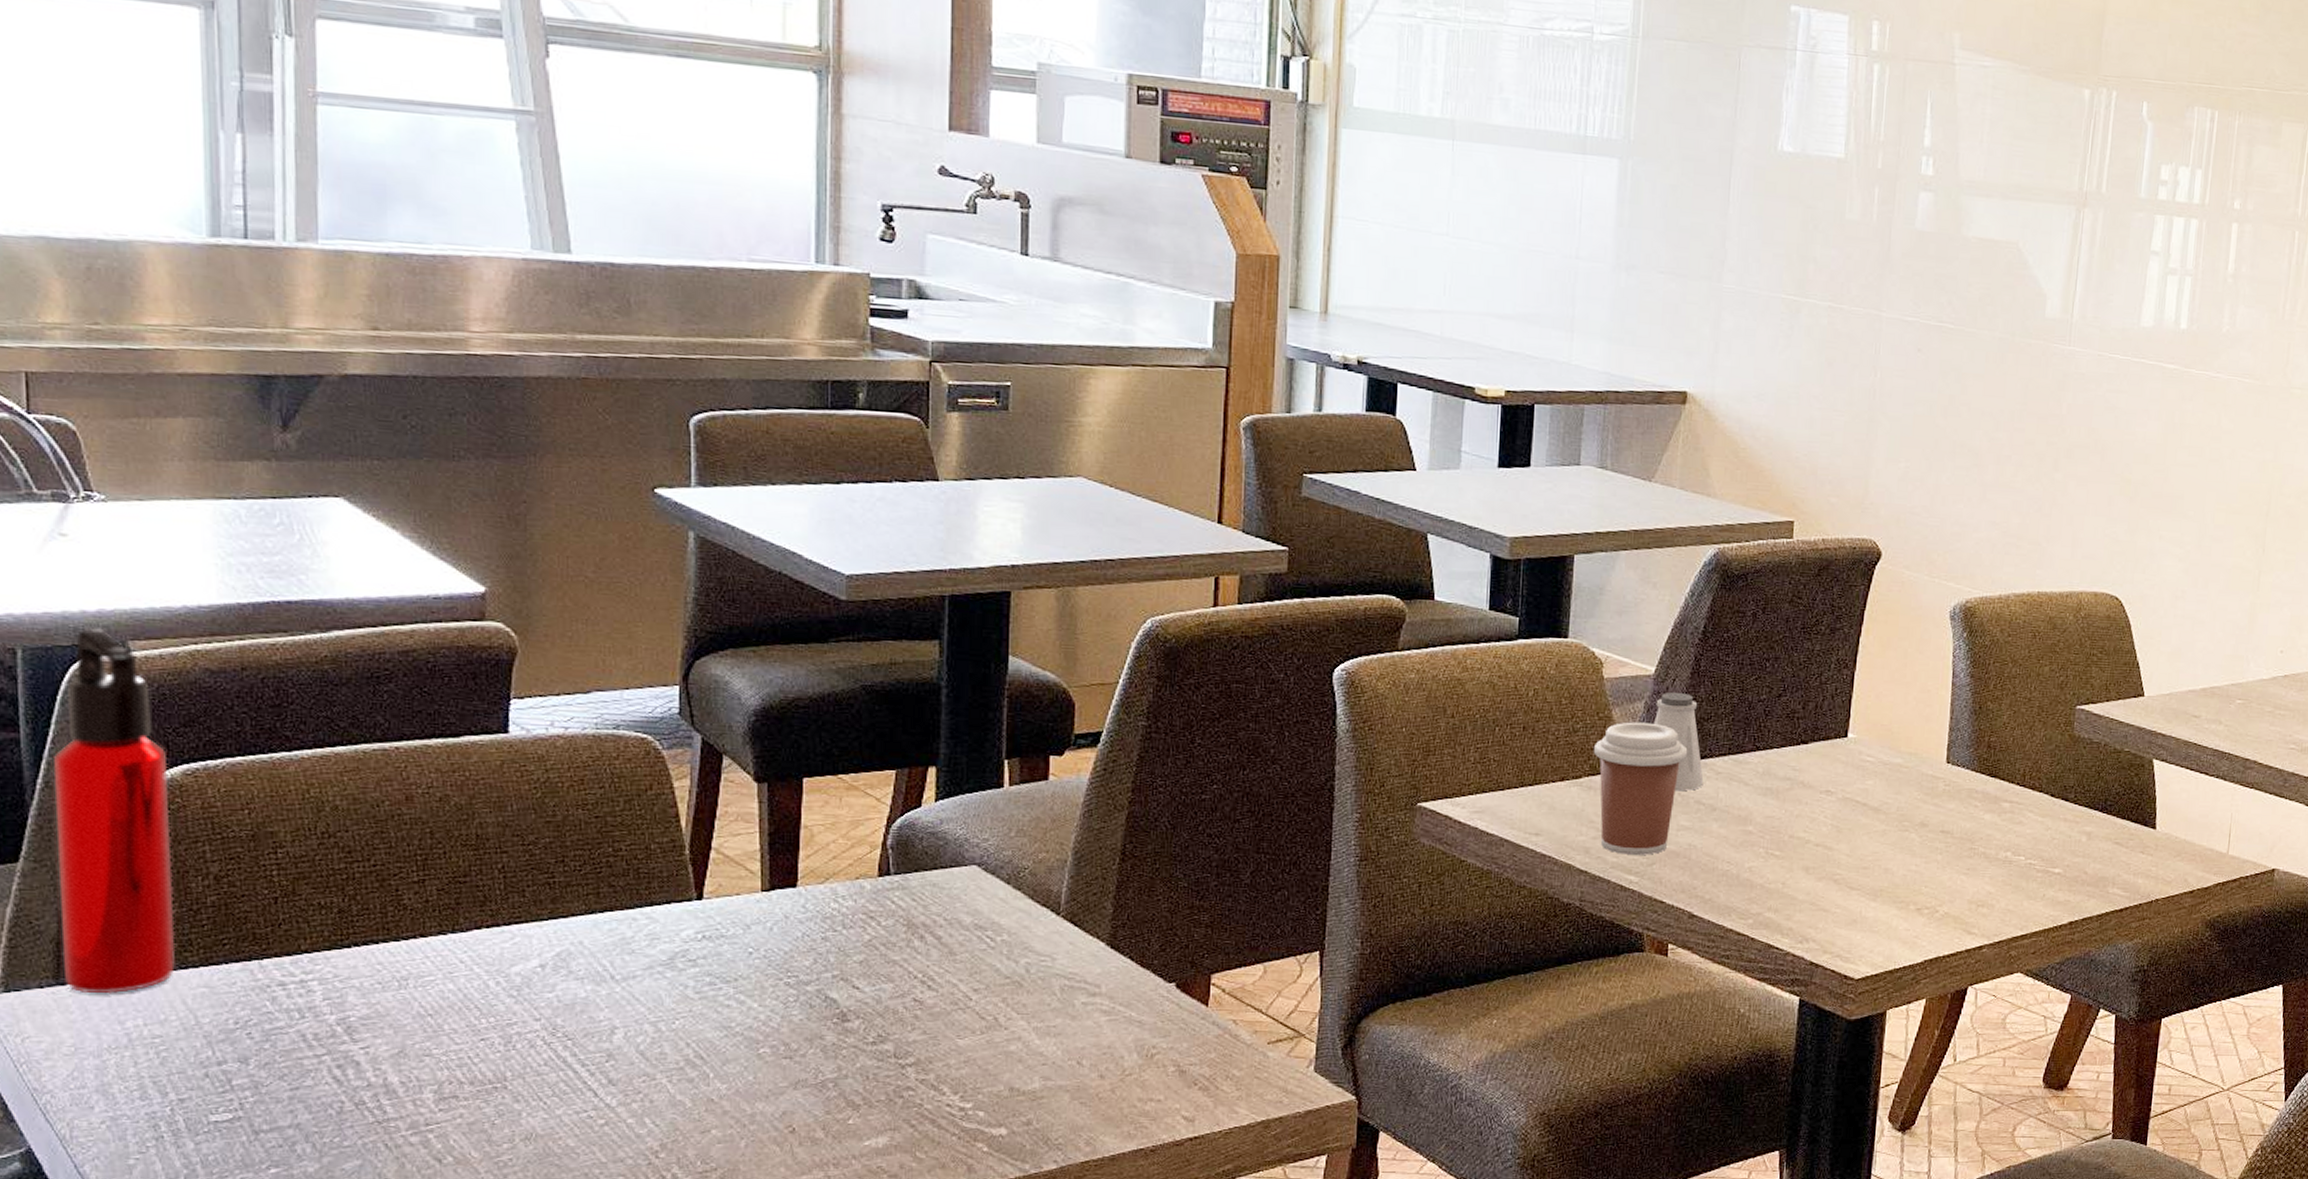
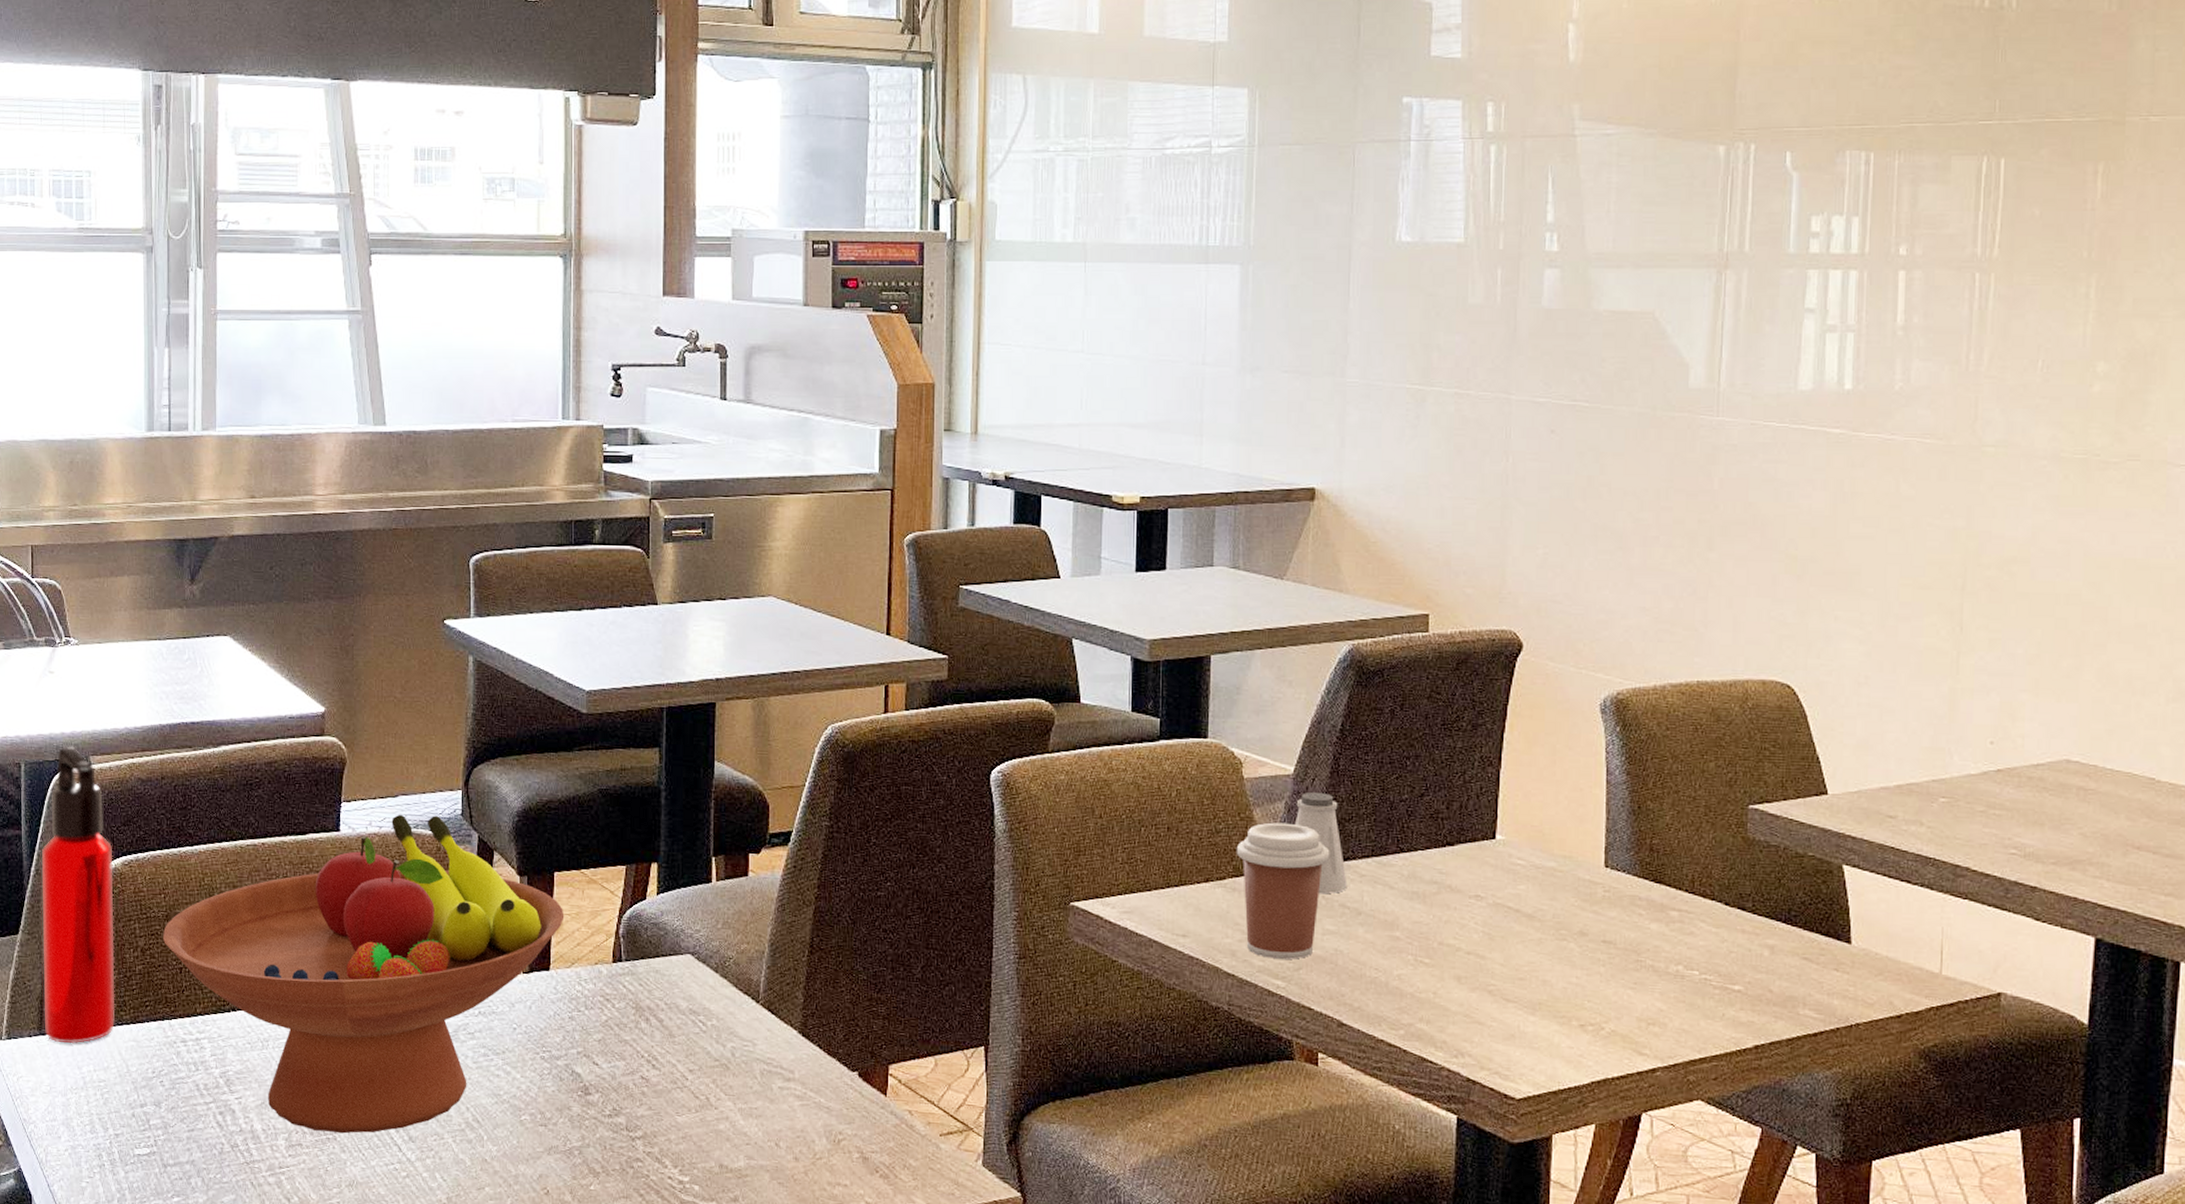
fruit bowl: none [247,713,816,1081] -> present [162,814,565,1134]

